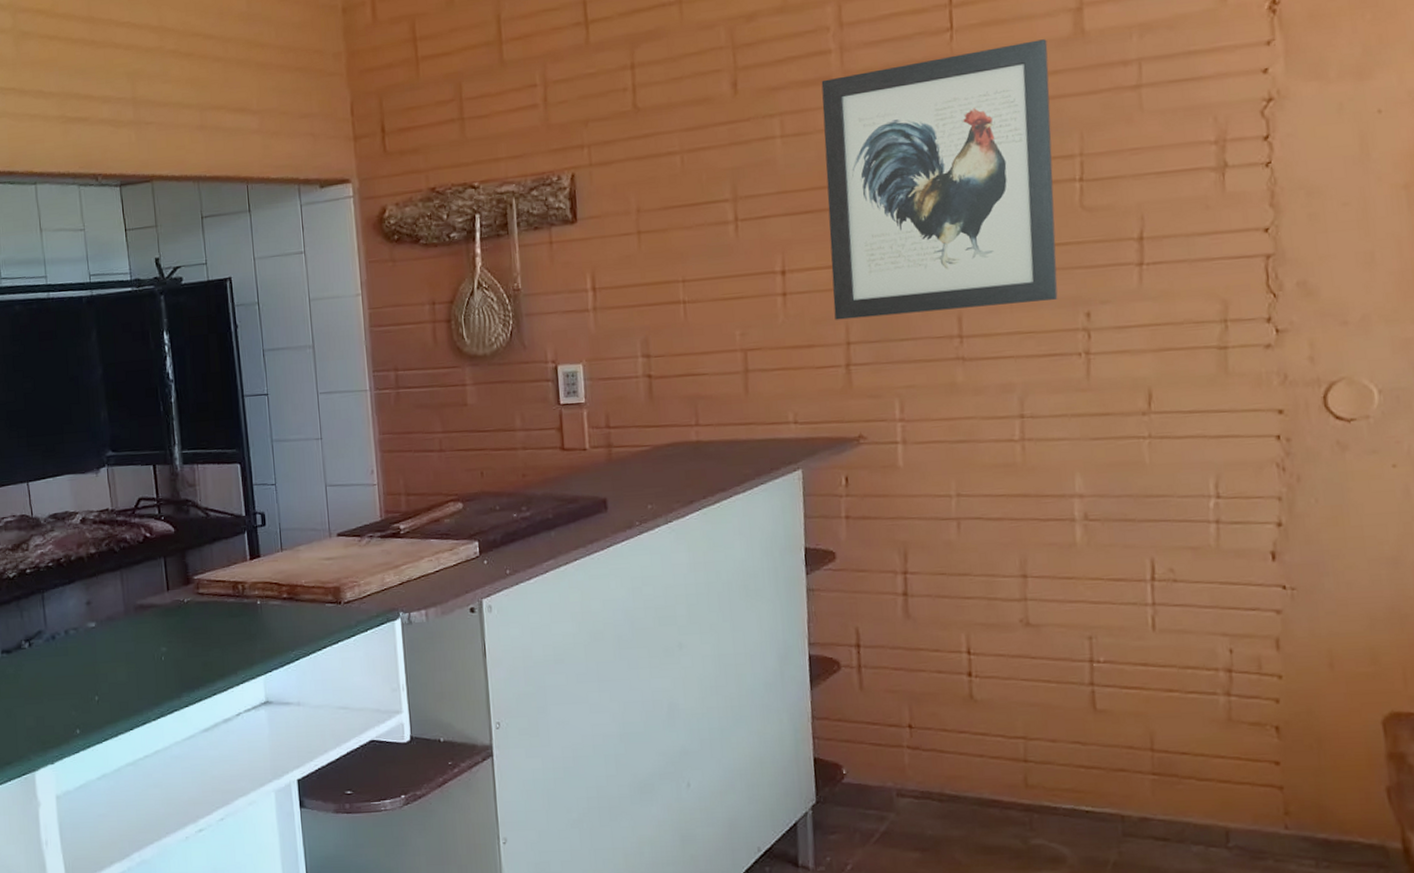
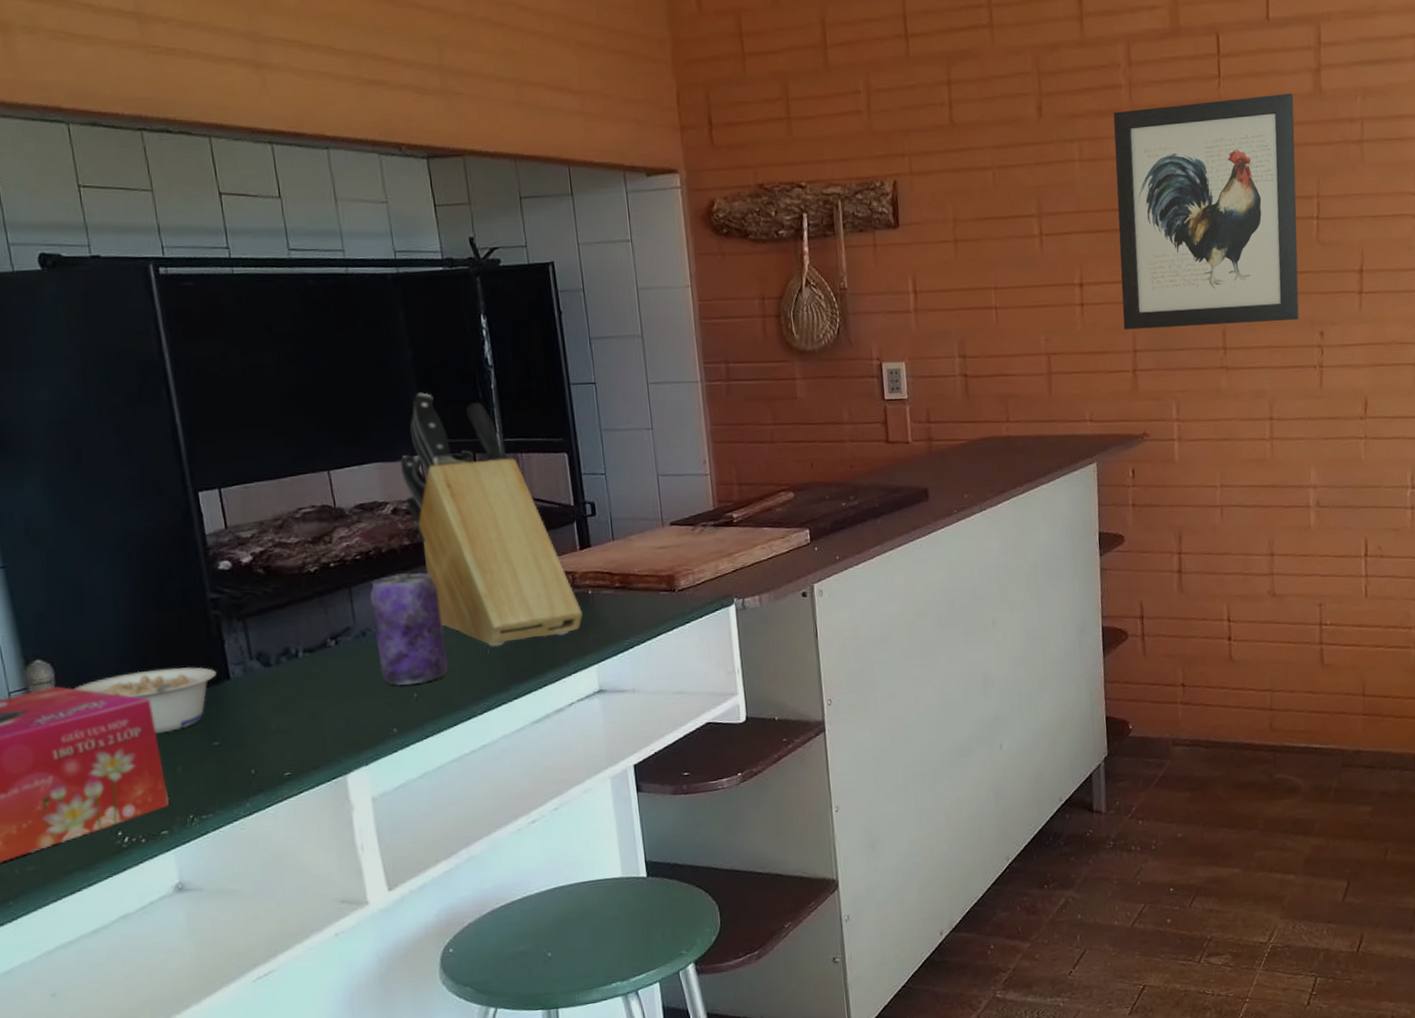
beverage can: none [59,579,127,688] -> present [369,572,448,686]
knife block: none [88,407,251,653] -> present [399,392,583,646]

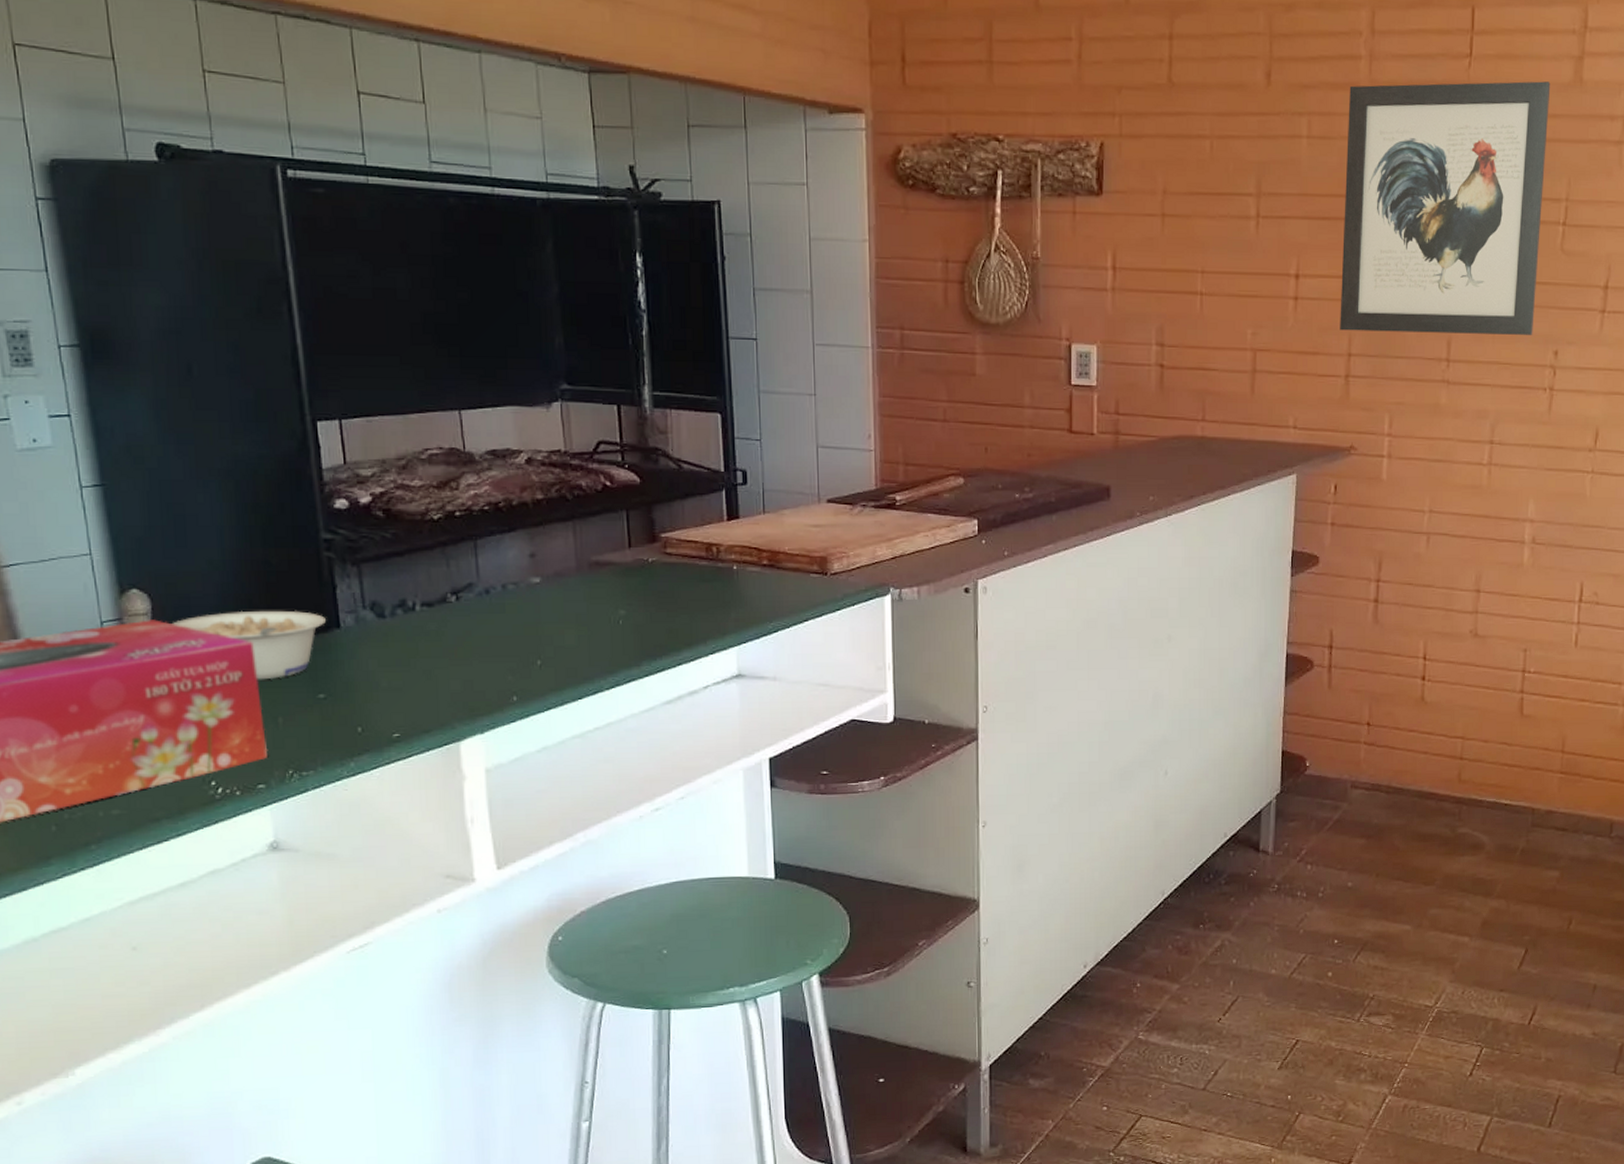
beverage can: present [369,572,448,686] -> none [496,530,576,650]
knife block: present [399,392,583,646] -> none [537,333,725,617]

